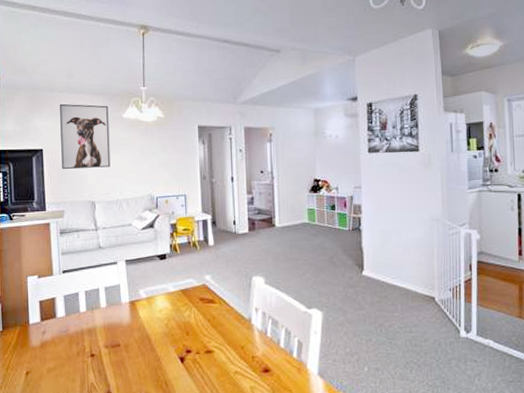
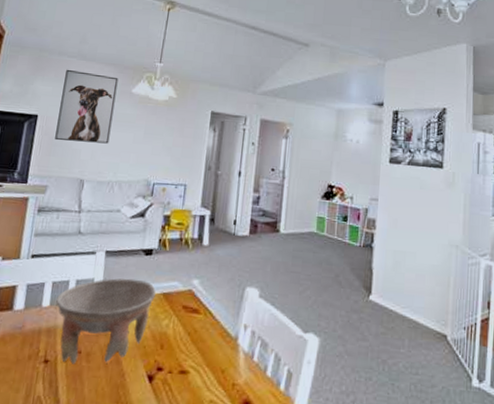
bowl: none [91,281,175,355] -> present [56,278,156,364]

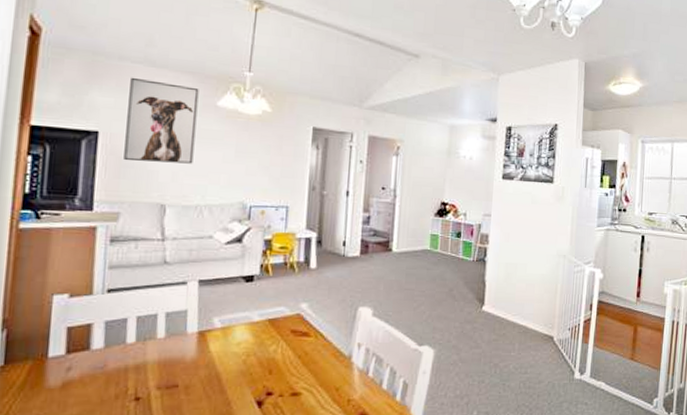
bowl: present [56,278,156,364] -> none [143,307,260,399]

